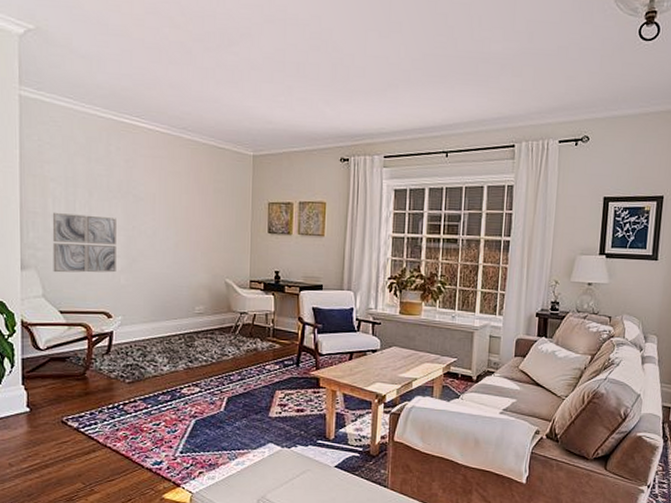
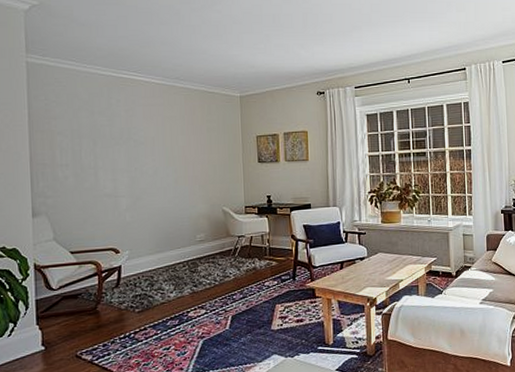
wall art: present [52,212,116,273] -> none [60,161,122,217]

